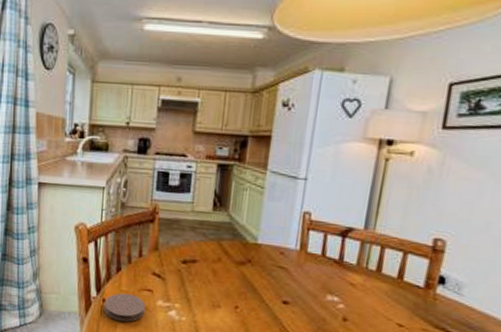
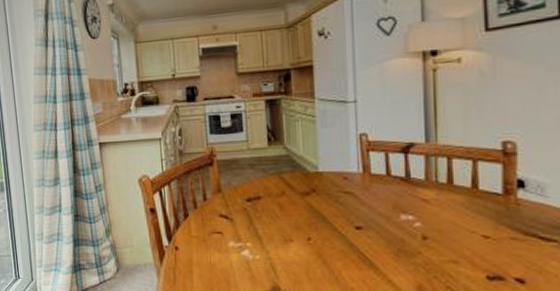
coaster: present [103,293,145,322] -> none [176,239,218,267]

